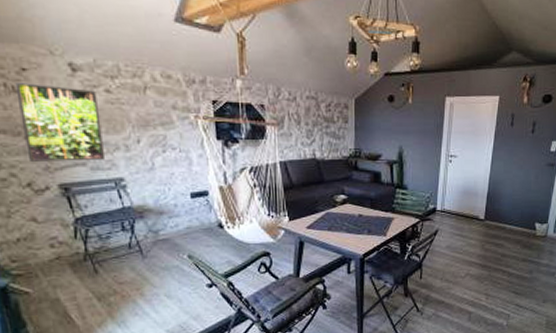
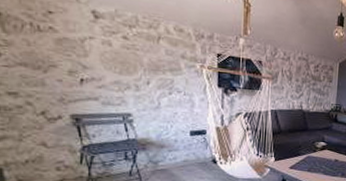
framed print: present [15,83,106,162] -> none [41,23,117,97]

